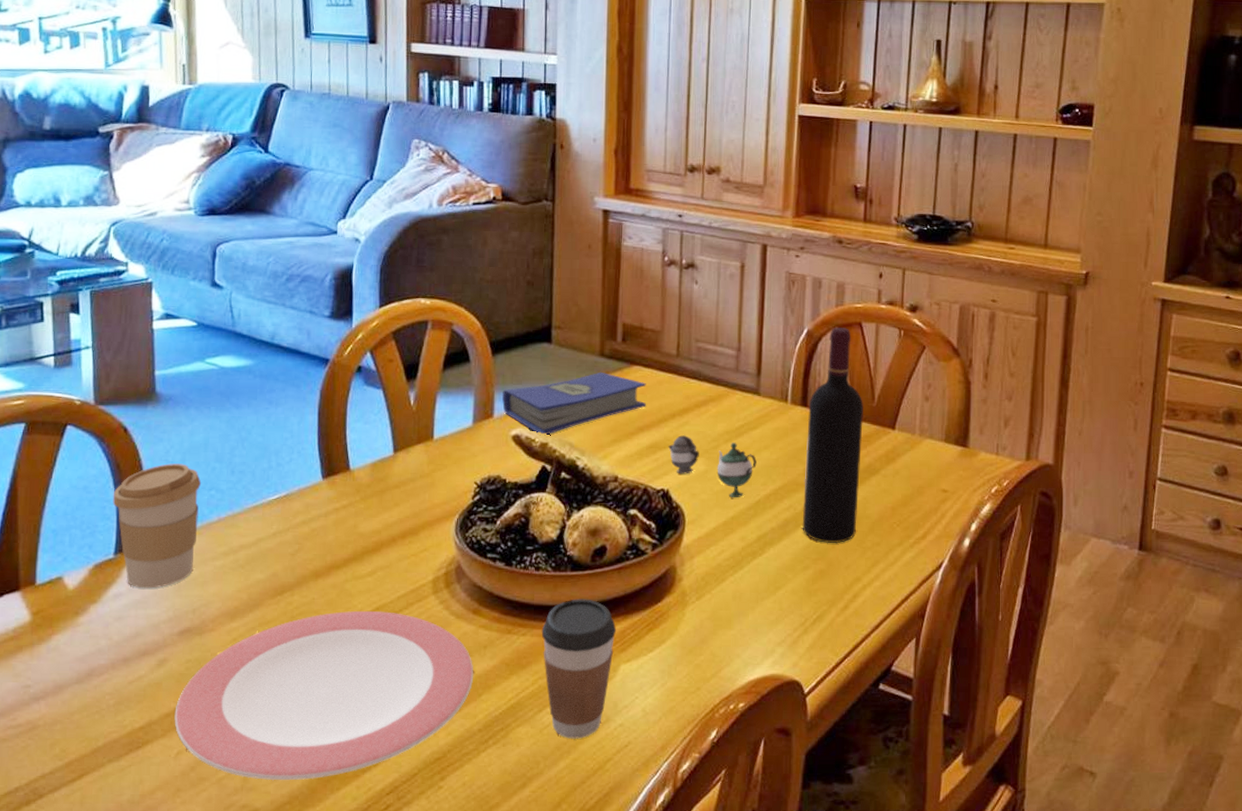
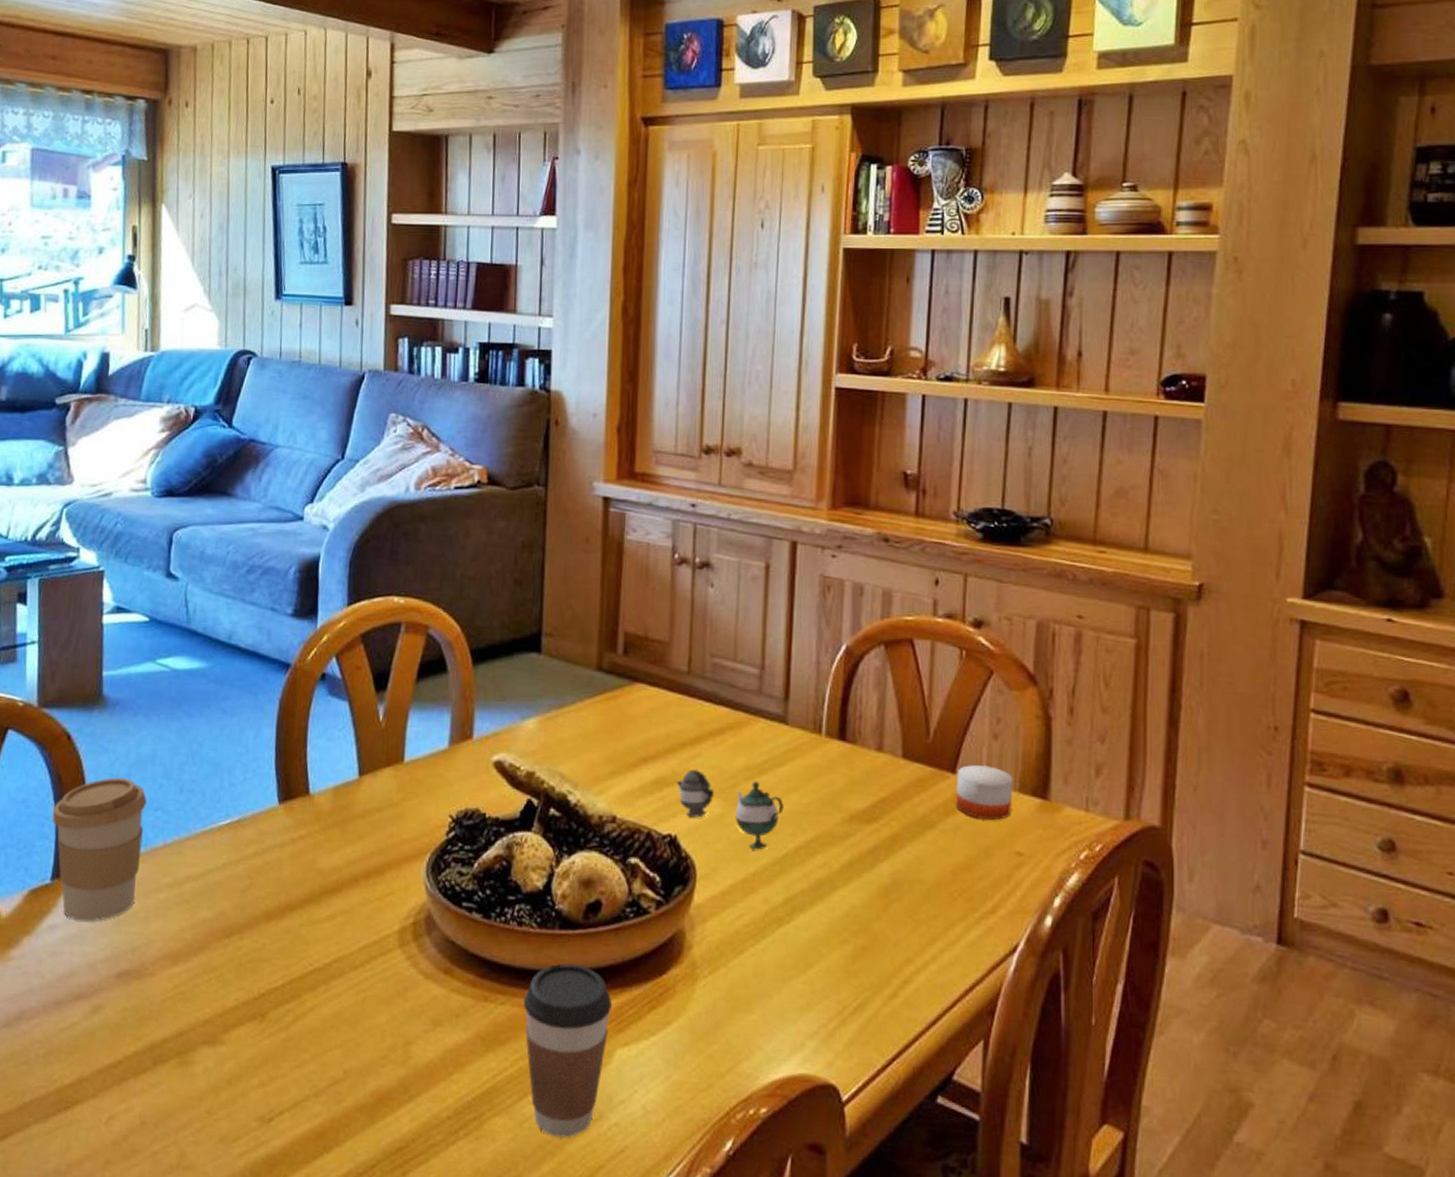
plate: present [174,611,474,781] -> none [107,962,444,1162]
hardcover book: present [502,372,647,436] -> none [483,689,652,763]
wine bottle: present [802,326,864,544] -> none [839,643,917,914]
candle: none [894,421,940,465] -> present [955,765,1013,820]

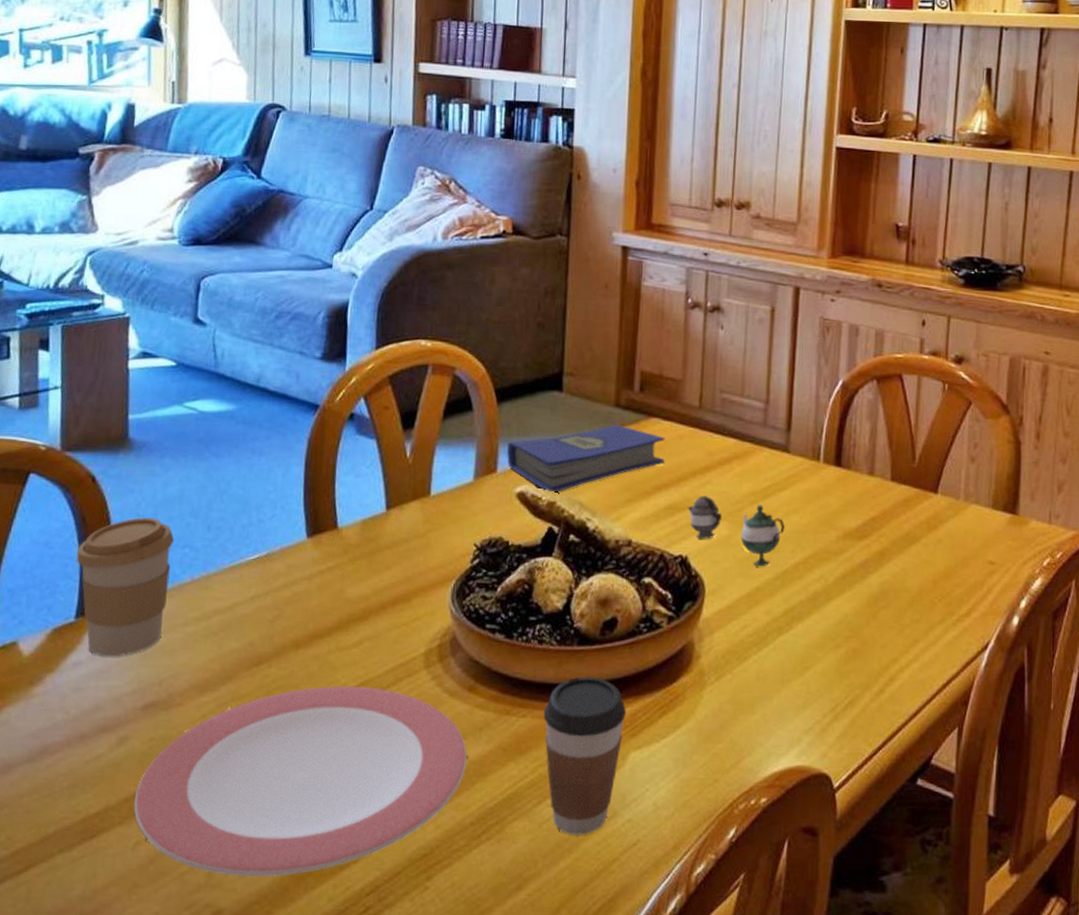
plate: none [107,962,444,1162] -> present [133,686,468,877]
hardcover book: none [483,689,652,763] -> present [507,424,665,494]
candle: present [955,765,1013,820] -> none [936,485,987,533]

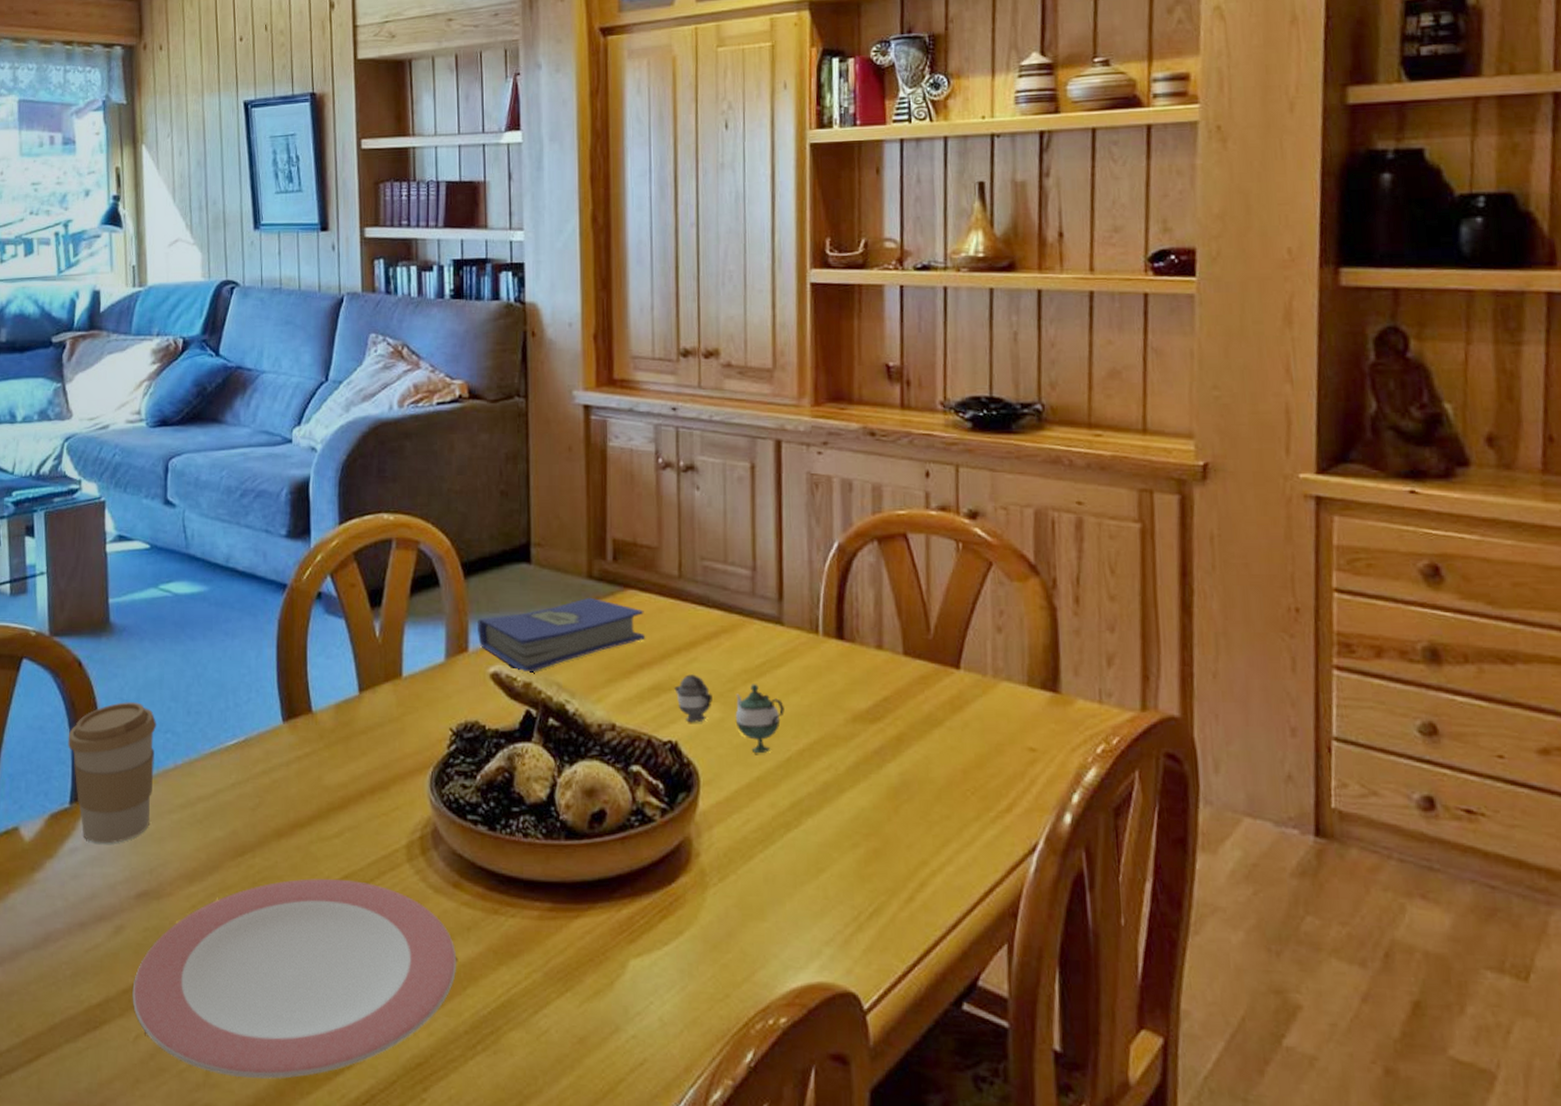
coffee cup: present [543,677,627,835] -> none [533,874,623,1051]

